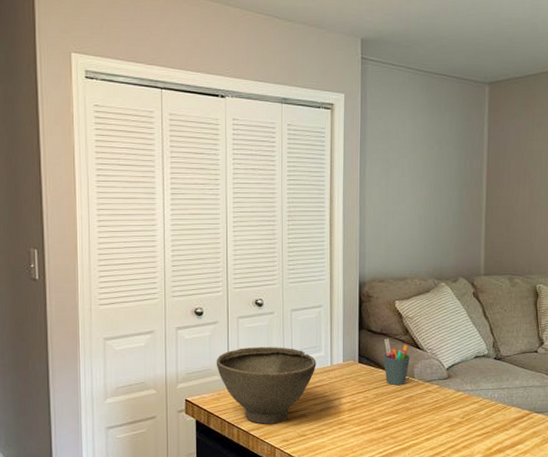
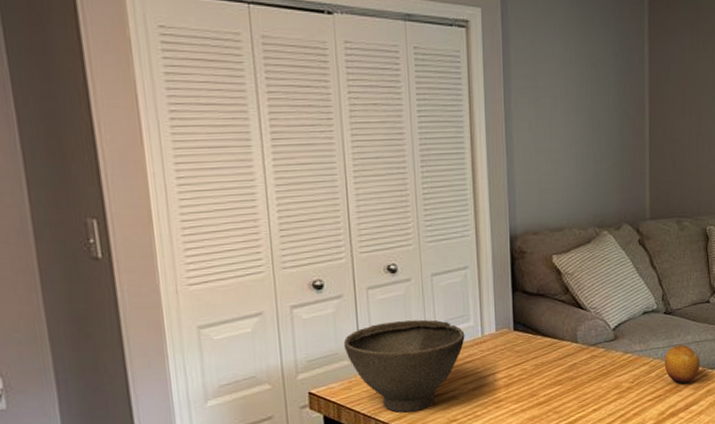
pen holder: present [383,338,410,386] -> none [541,299,572,353]
fruit: none [493,388,527,424] -> present [664,344,700,384]

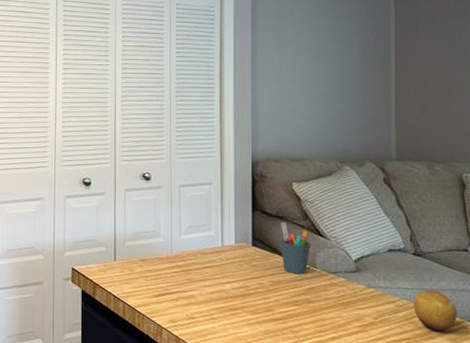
bowl: present [343,319,465,413] -> none [102,220,206,303]
pen holder: none [541,299,572,353] -> present [280,222,310,275]

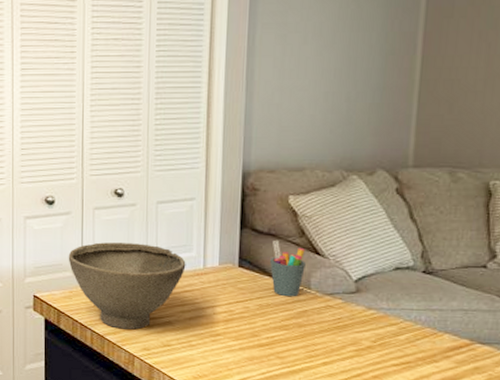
bowl: none [102,220,206,303] -> present [68,242,186,330]
fruit: present [413,289,457,332] -> none [418,310,468,355]

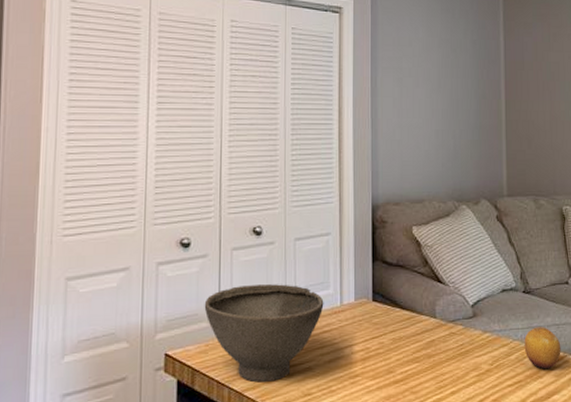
pen holder: present [270,240,306,297] -> none [400,270,430,328]
fruit: none [418,310,468,355] -> present [524,327,561,370]

